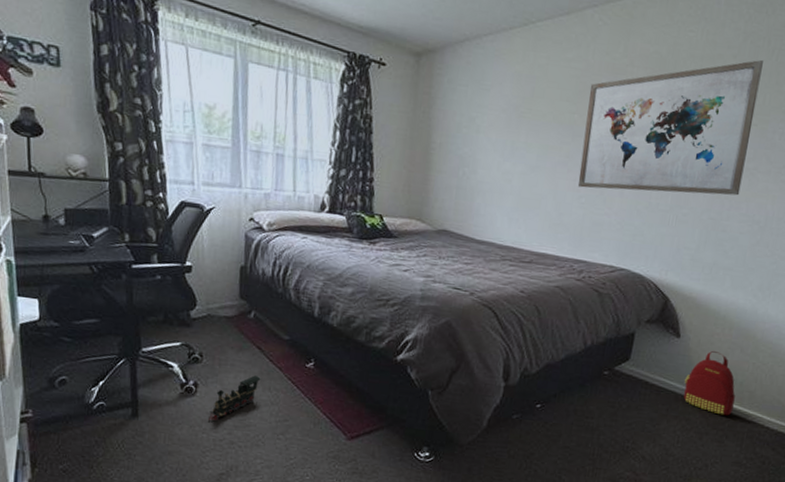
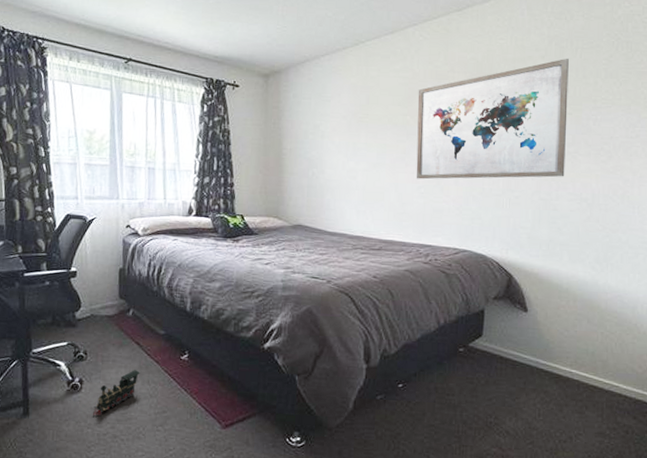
backpack: present [683,350,735,416] -> none [538,322,589,386]

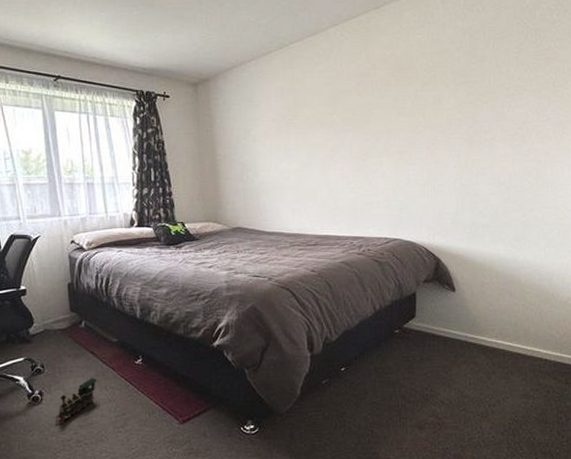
wall art: present [416,59,569,180] -> none [342,49,483,175]

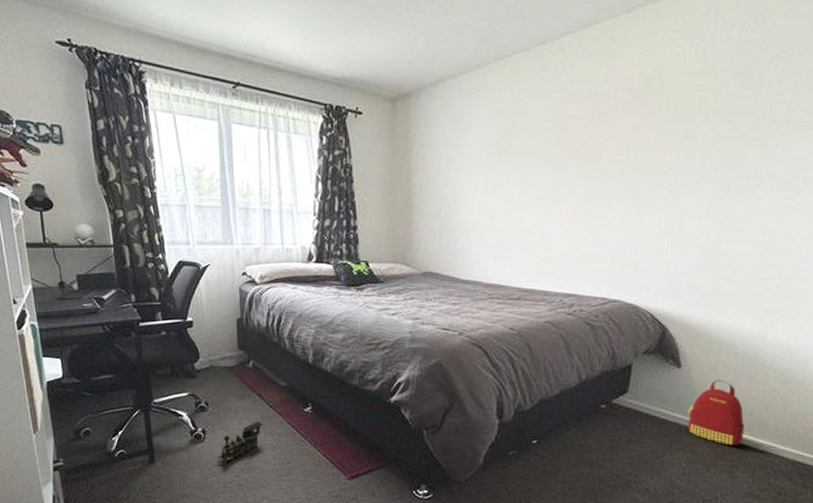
backpack: none [466,298,513,354] -> present [687,379,745,446]

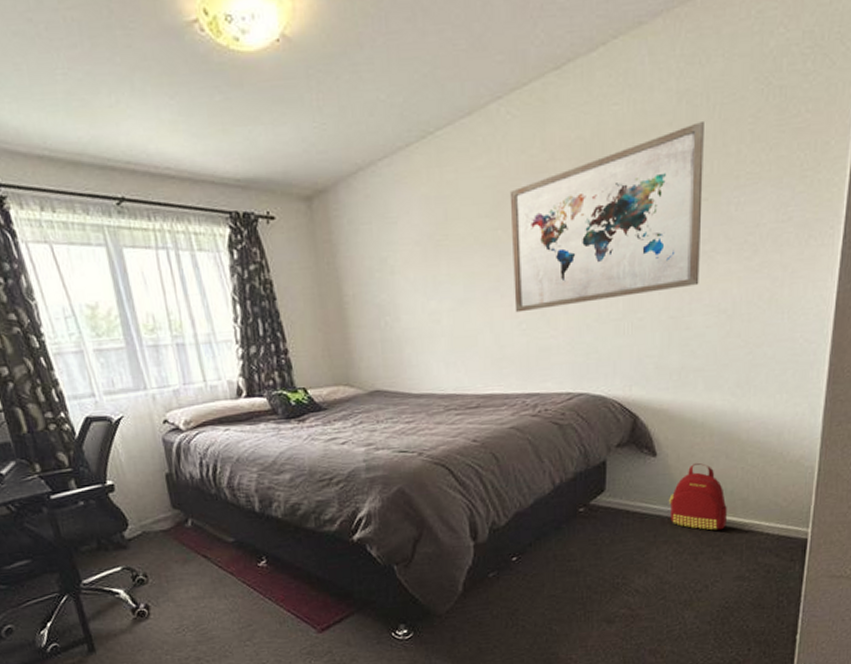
toy train: present [217,421,263,465] -> none [167,585,214,642]
wall art: none [563,71,761,220] -> present [509,122,704,313]

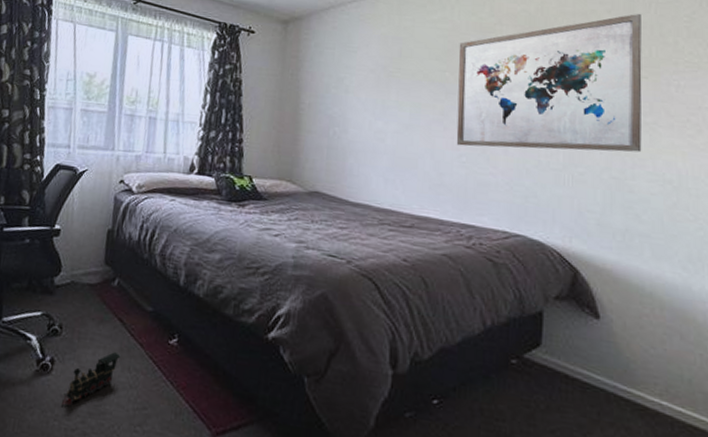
toy train: none [167,585,214,642] -> present [61,352,121,406]
backpack: present [669,462,727,530] -> none [615,336,686,425]

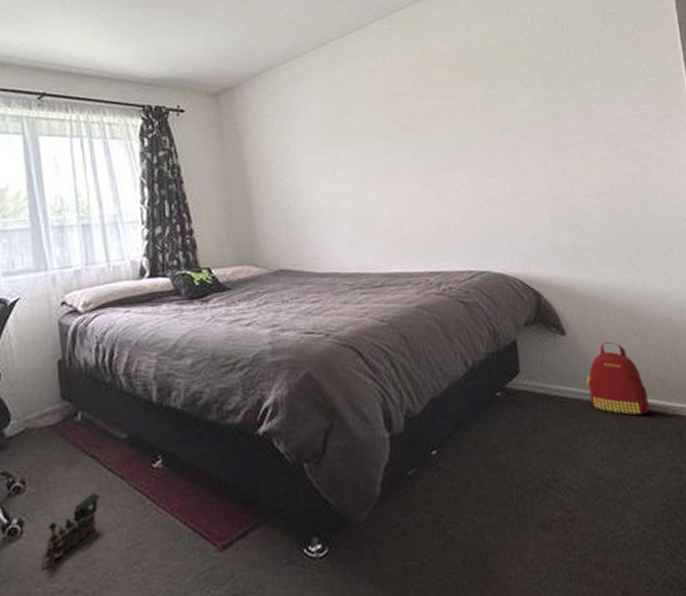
wall art: present [456,14,642,153] -> none [396,38,577,195]
backpack: none [615,336,686,425] -> present [586,341,650,415]

